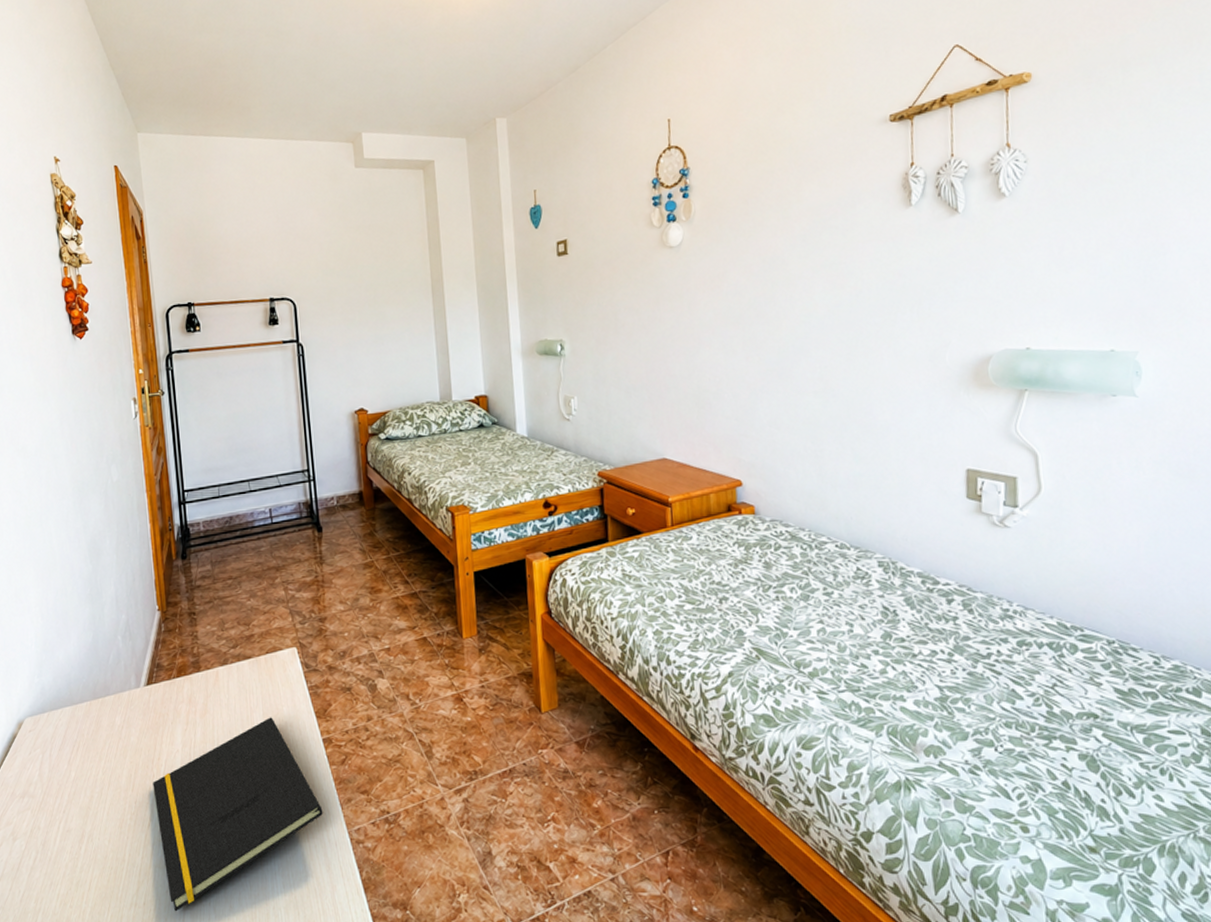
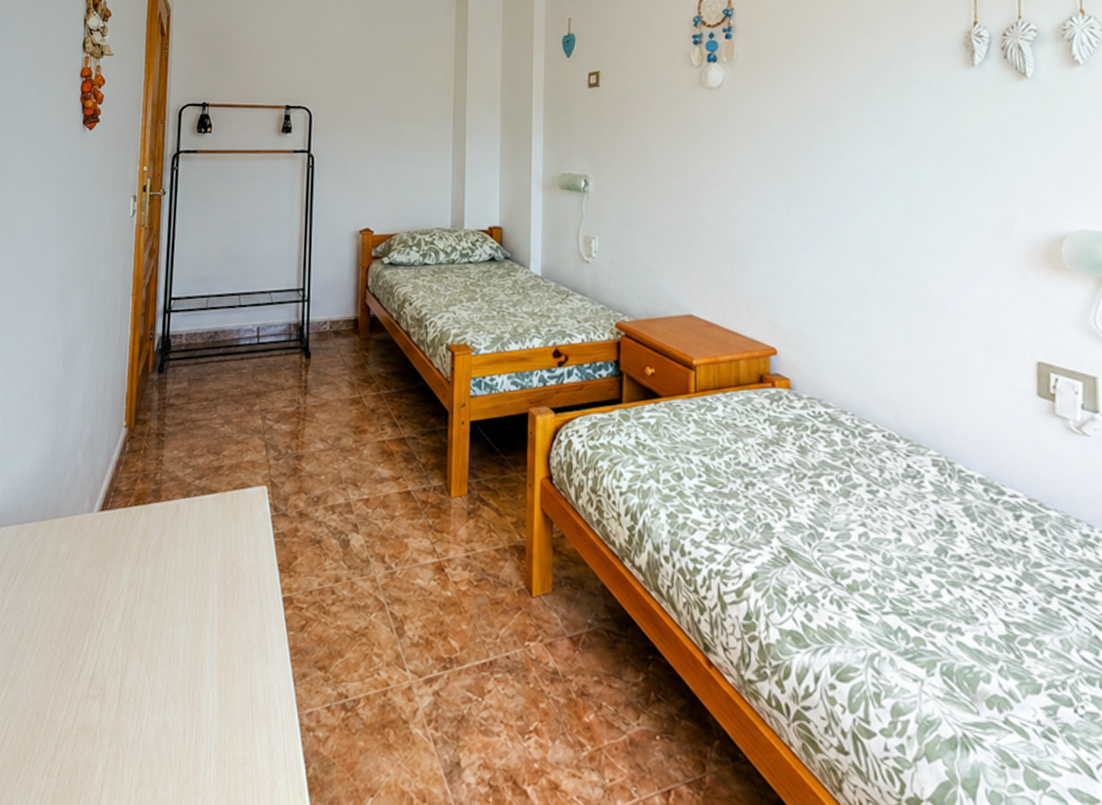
notepad: present [153,717,323,912] -> none [88,564,273,789]

